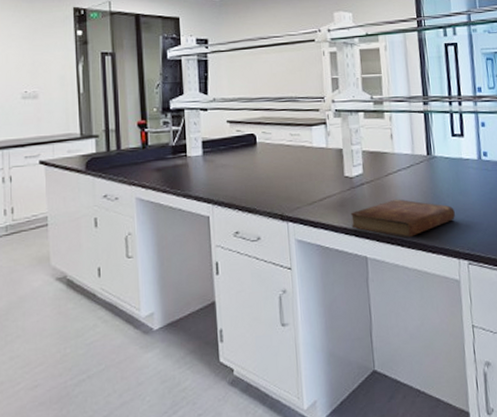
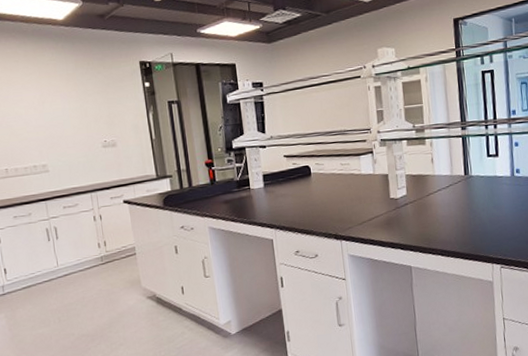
bible: present [350,199,455,238] -> none [396,215,490,249]

